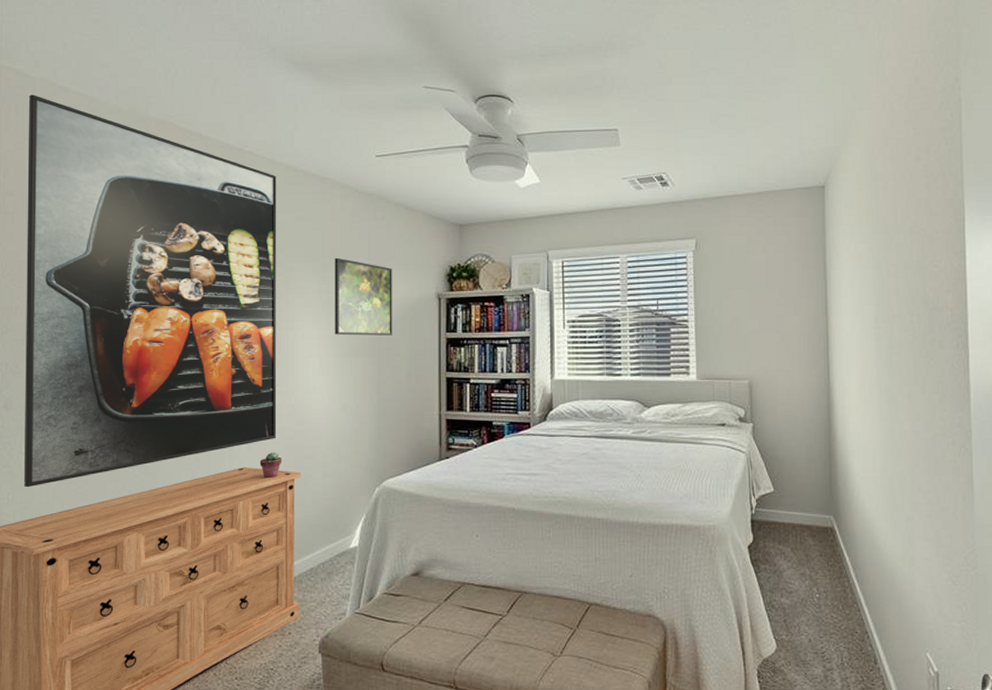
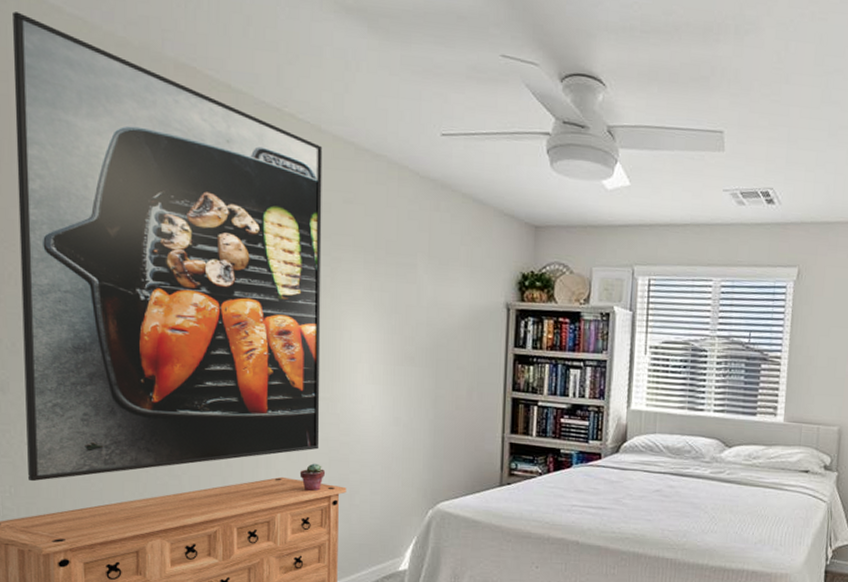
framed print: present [335,257,392,336] -> none [387,251,456,346]

